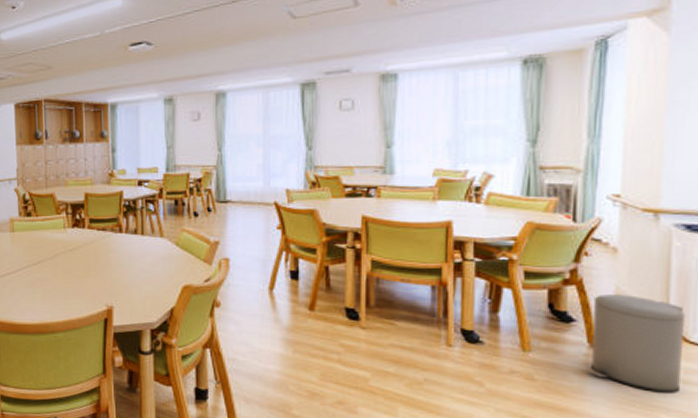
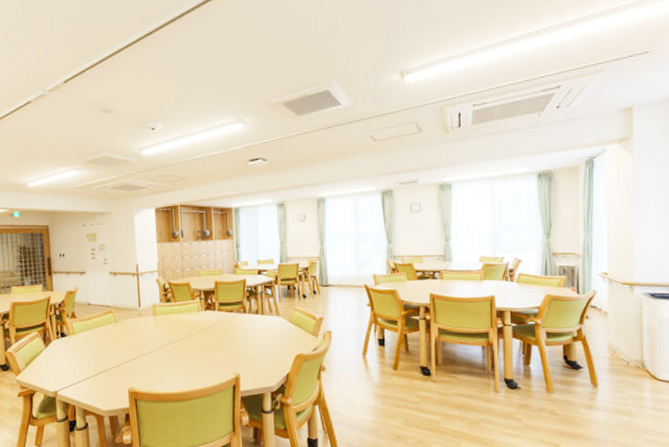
pedal bin: present [586,294,686,393] -> none [591,346,655,418]

